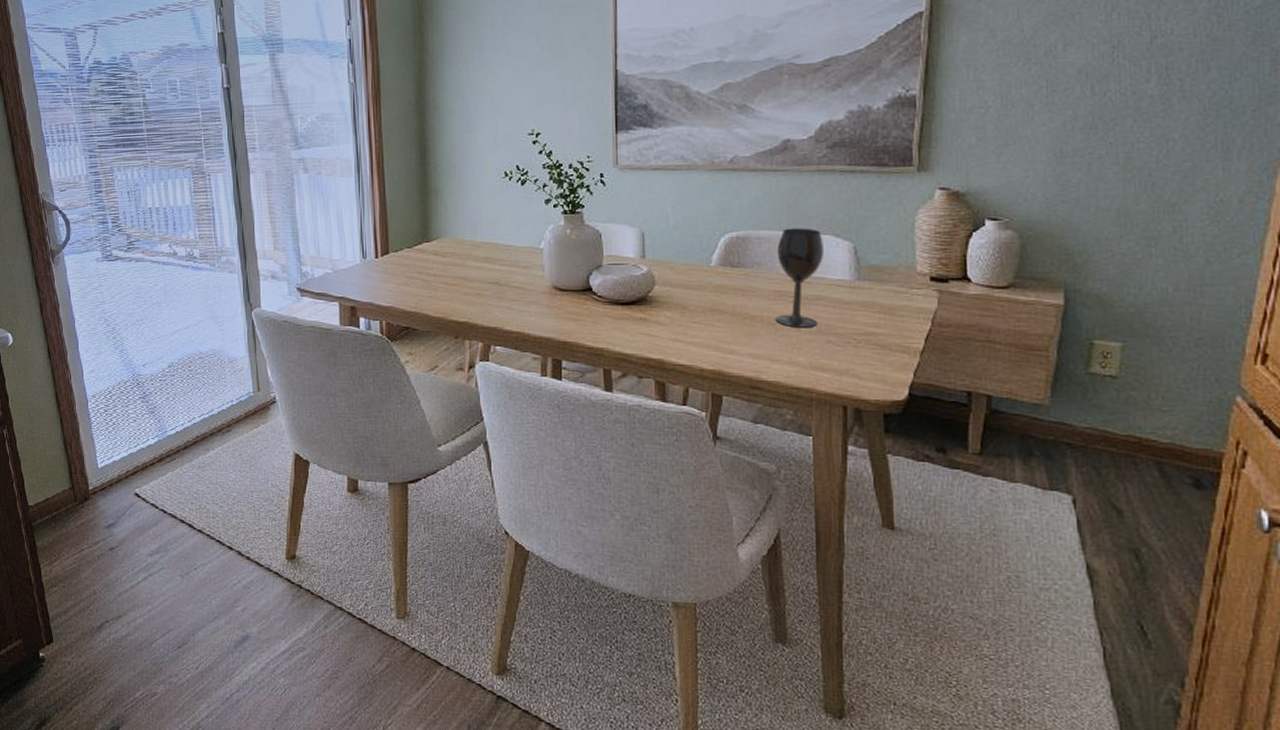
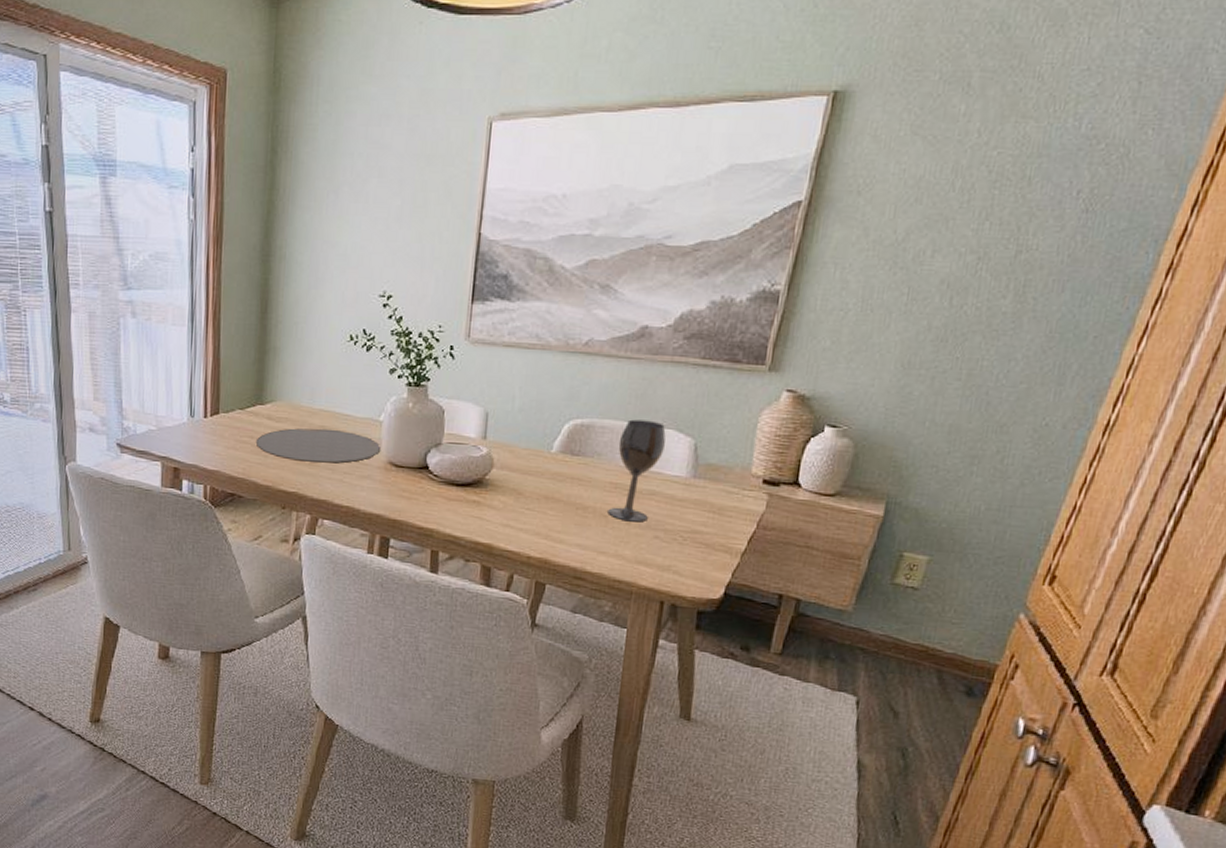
placemat: none [426,260,545,292] -> present [257,428,382,464]

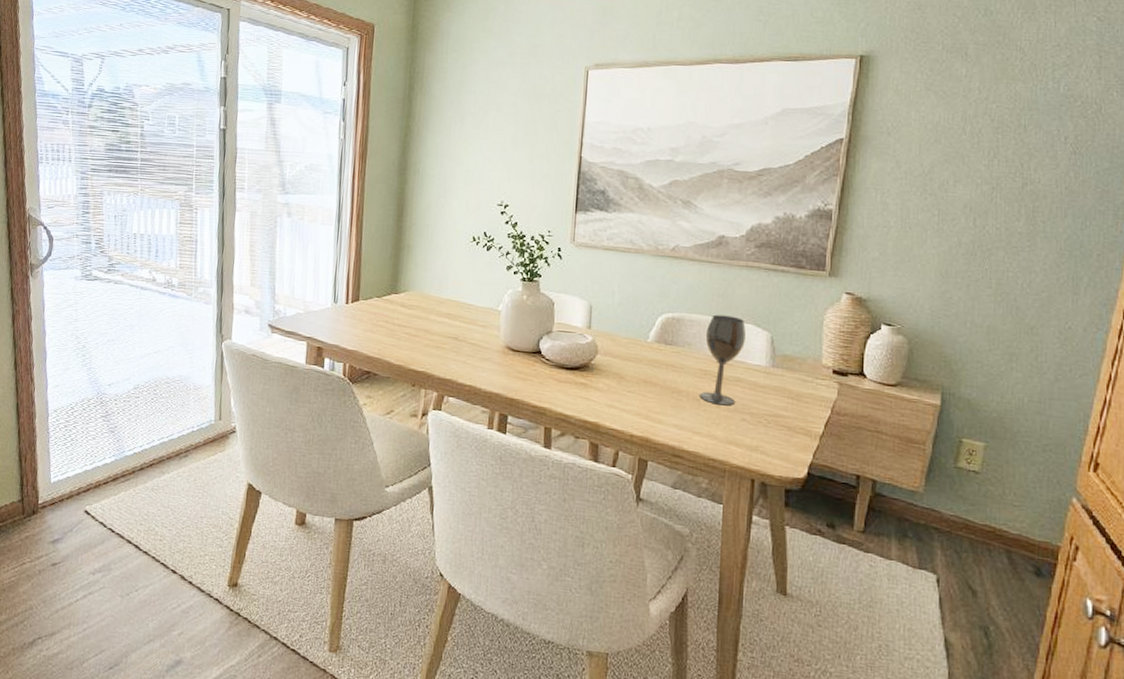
placemat: present [257,428,382,464] -> none [391,315,500,347]

